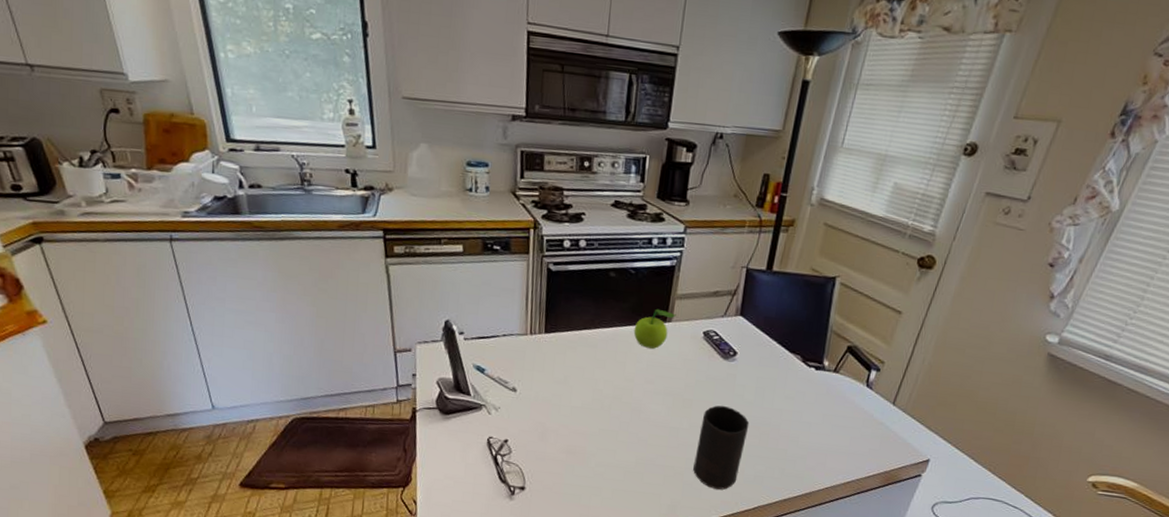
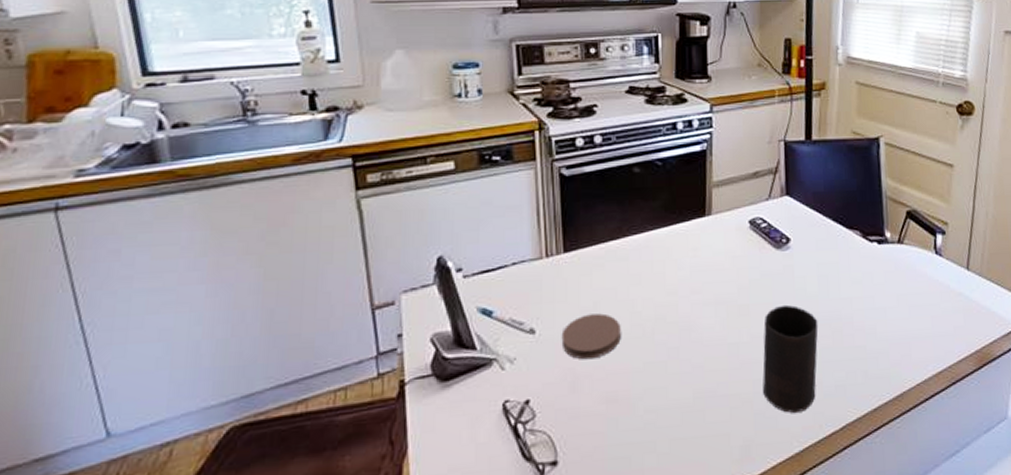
coaster: none [536,384,585,419] -> present [561,313,621,360]
fruit: present [633,308,676,349] -> none [669,202,716,251]

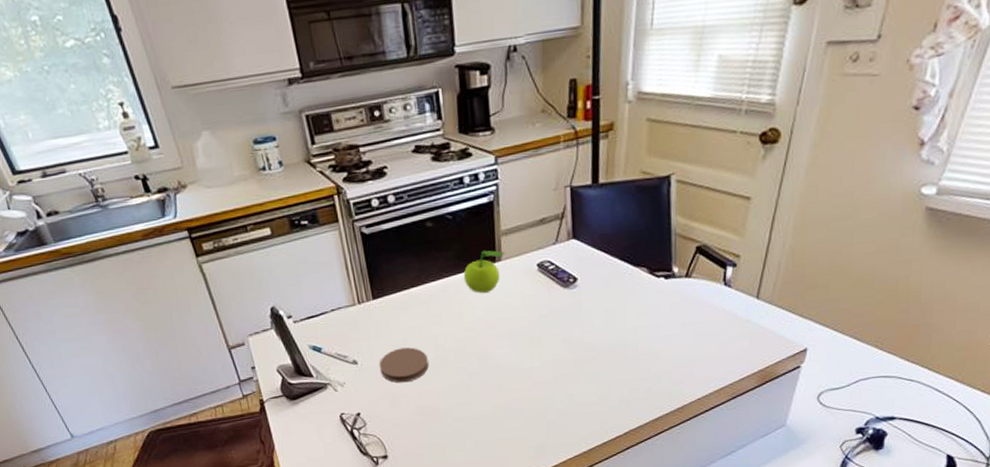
fruit: none [669,202,716,251] -> present [463,250,505,293]
cup: present [762,304,819,414] -> none [553,335,605,423]

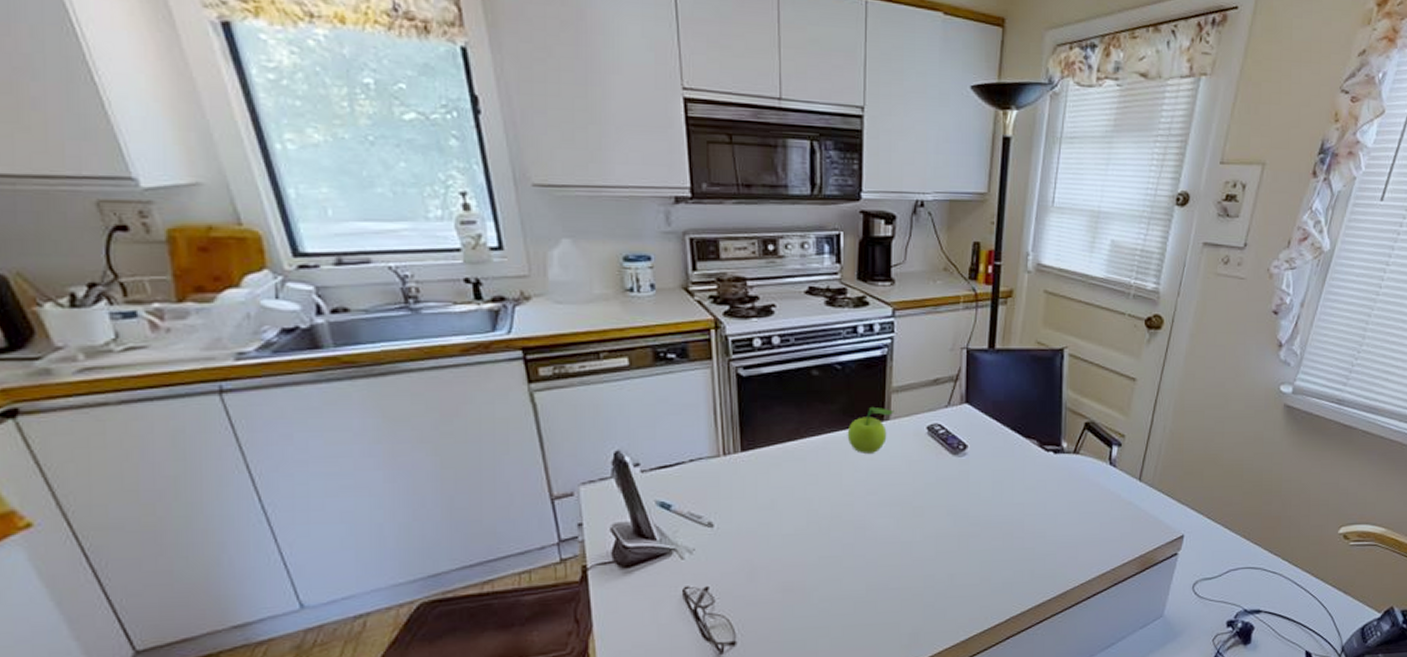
coaster: present [379,347,429,383] -> none [739,510,797,553]

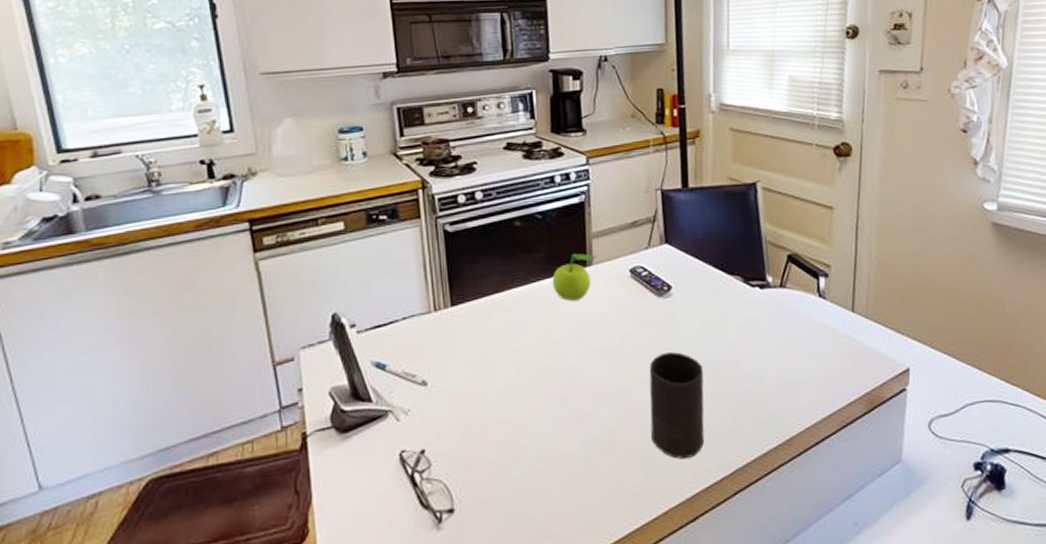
cup: none [933,507,990,607] -> present [649,351,705,460]

